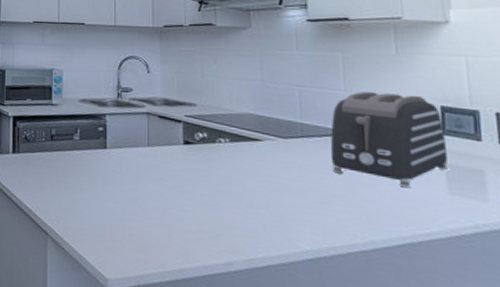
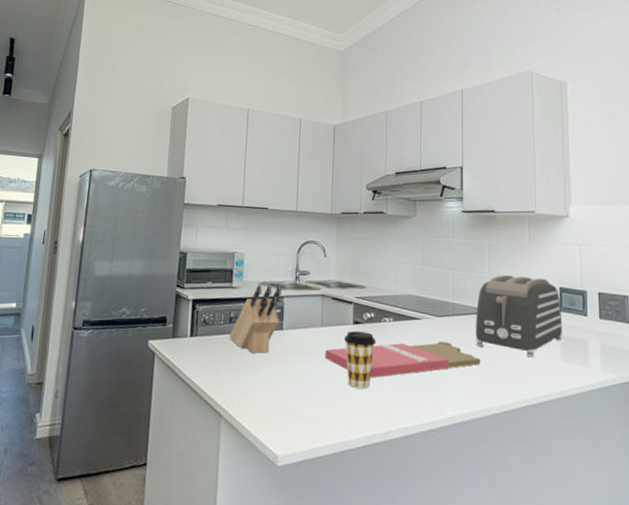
knife block: none [51,102,103,172] -> present [229,285,281,353]
cutting board: none [153,165,341,203] -> present [324,341,481,378]
coffee cup: none [173,151,211,214] -> present [343,331,377,389]

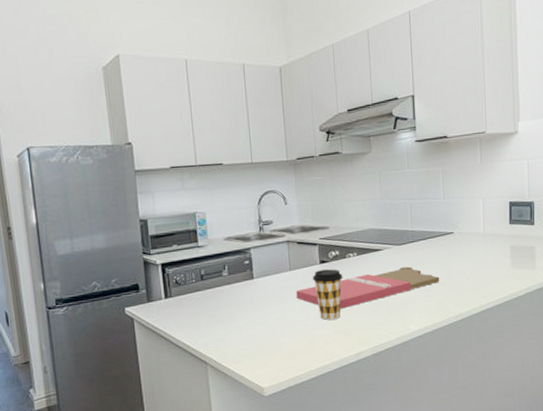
knife block: present [229,285,281,353] -> none [202,239,249,304]
toaster: present [475,275,563,358] -> none [433,195,513,269]

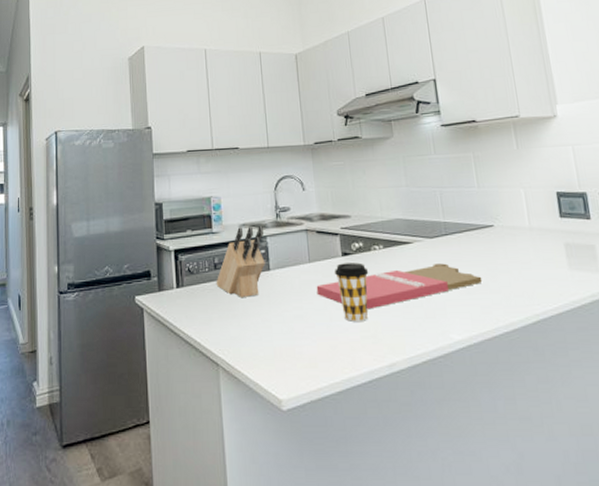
knife block: none [202,239,249,304] -> present [216,226,265,297]

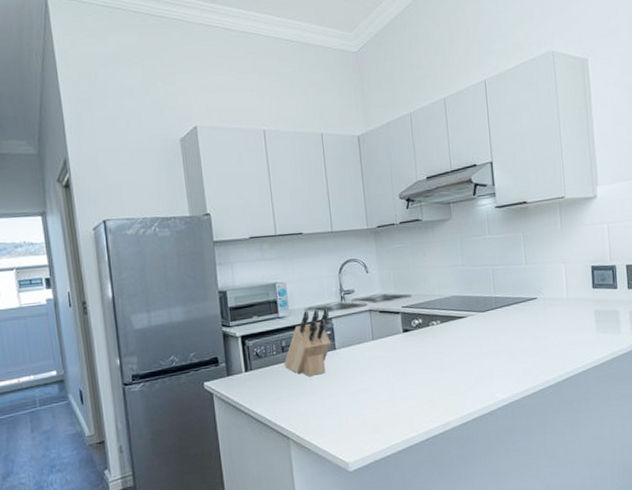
cutting board: present [316,263,483,310] -> none [379,333,525,379]
coffee cup: present [334,262,369,322] -> none [395,337,427,390]

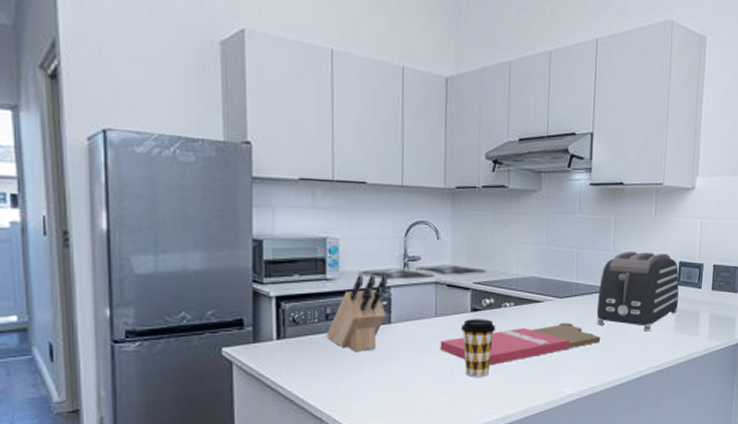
cutting board: none [379,333,525,379] -> present [440,323,601,366]
coffee cup: none [395,337,427,390] -> present [460,319,496,377]
toaster: none [516,260,597,335] -> present [596,252,679,332]

